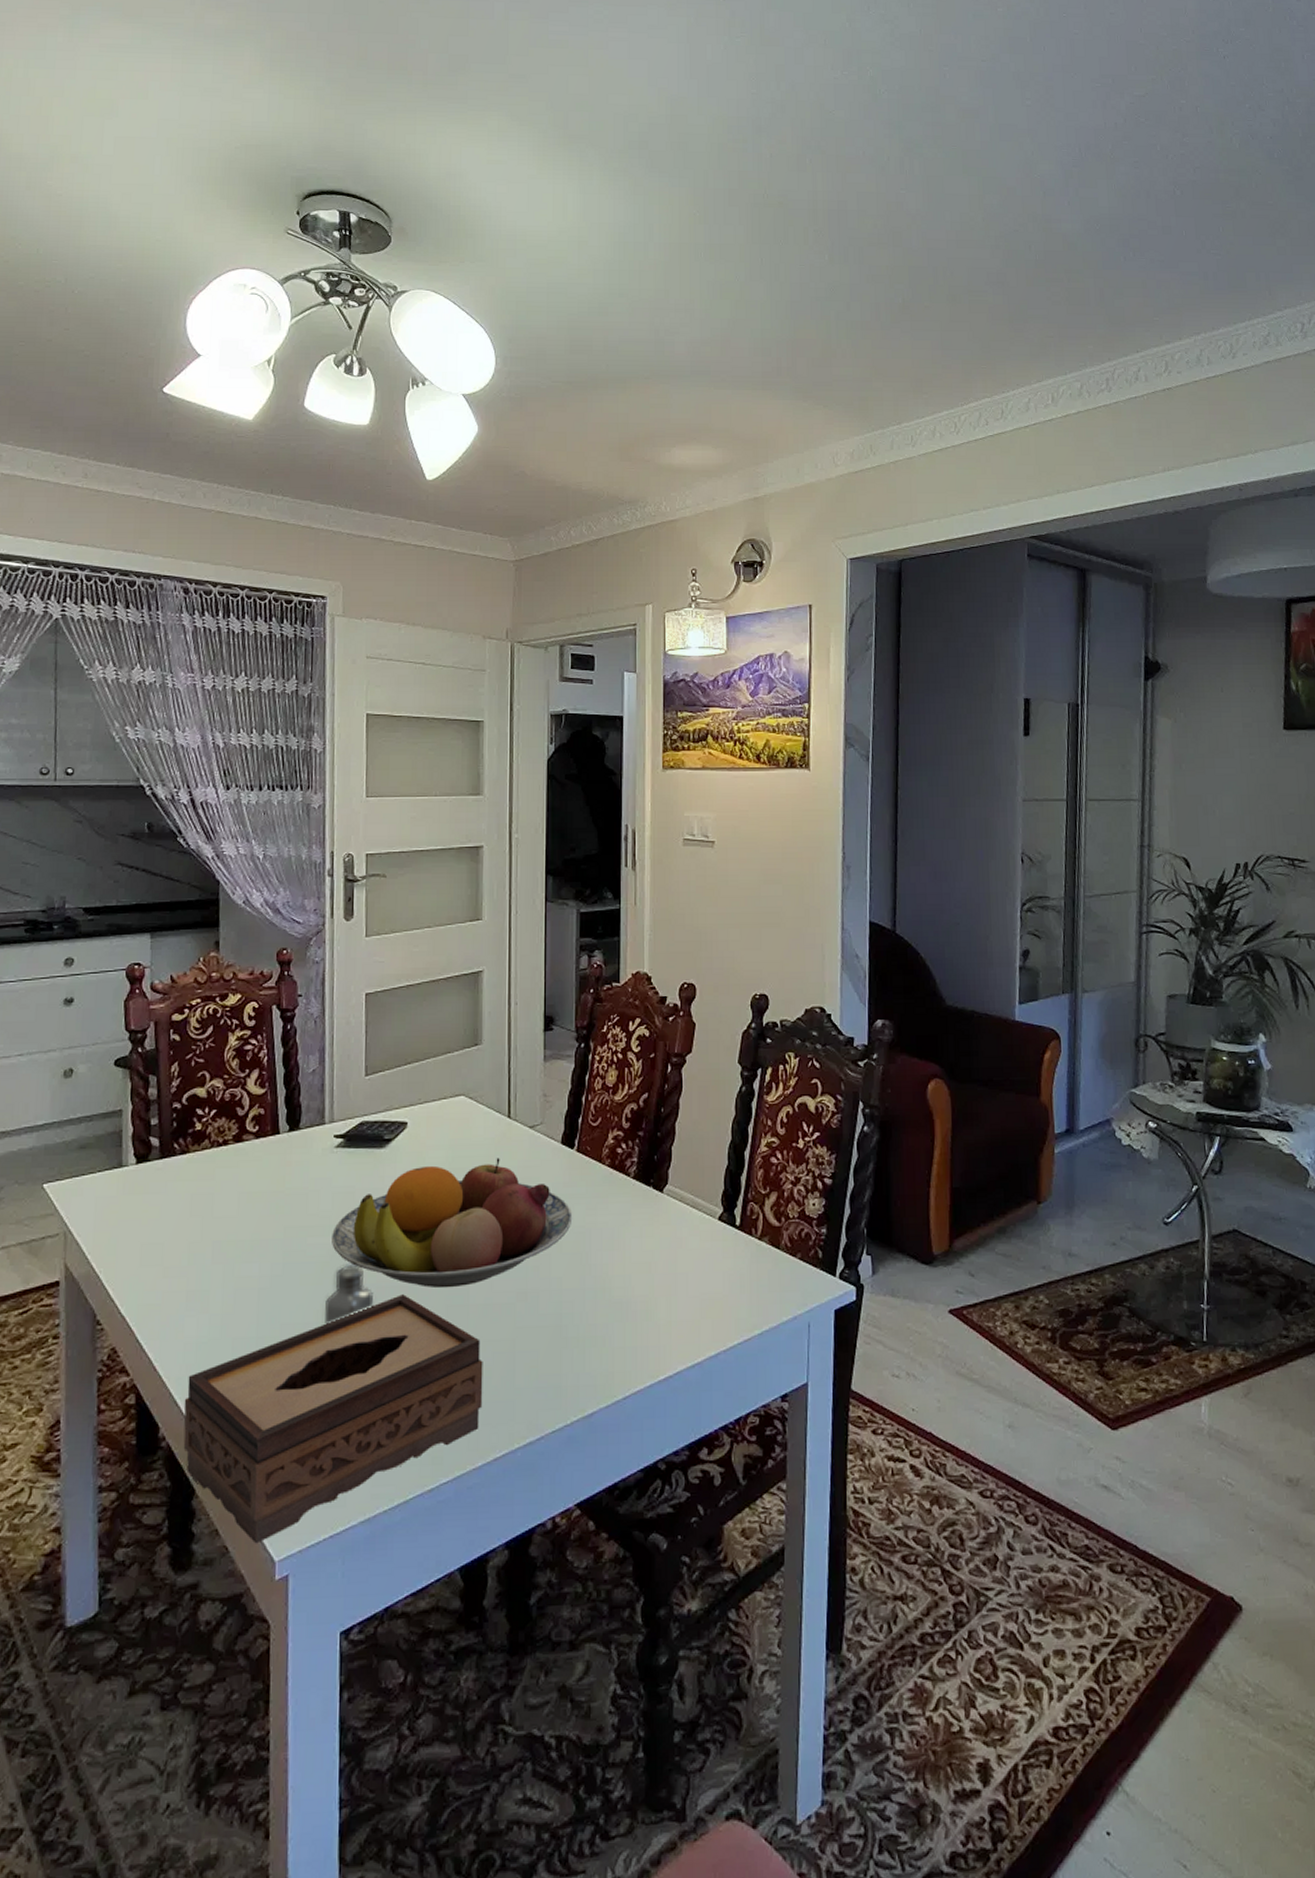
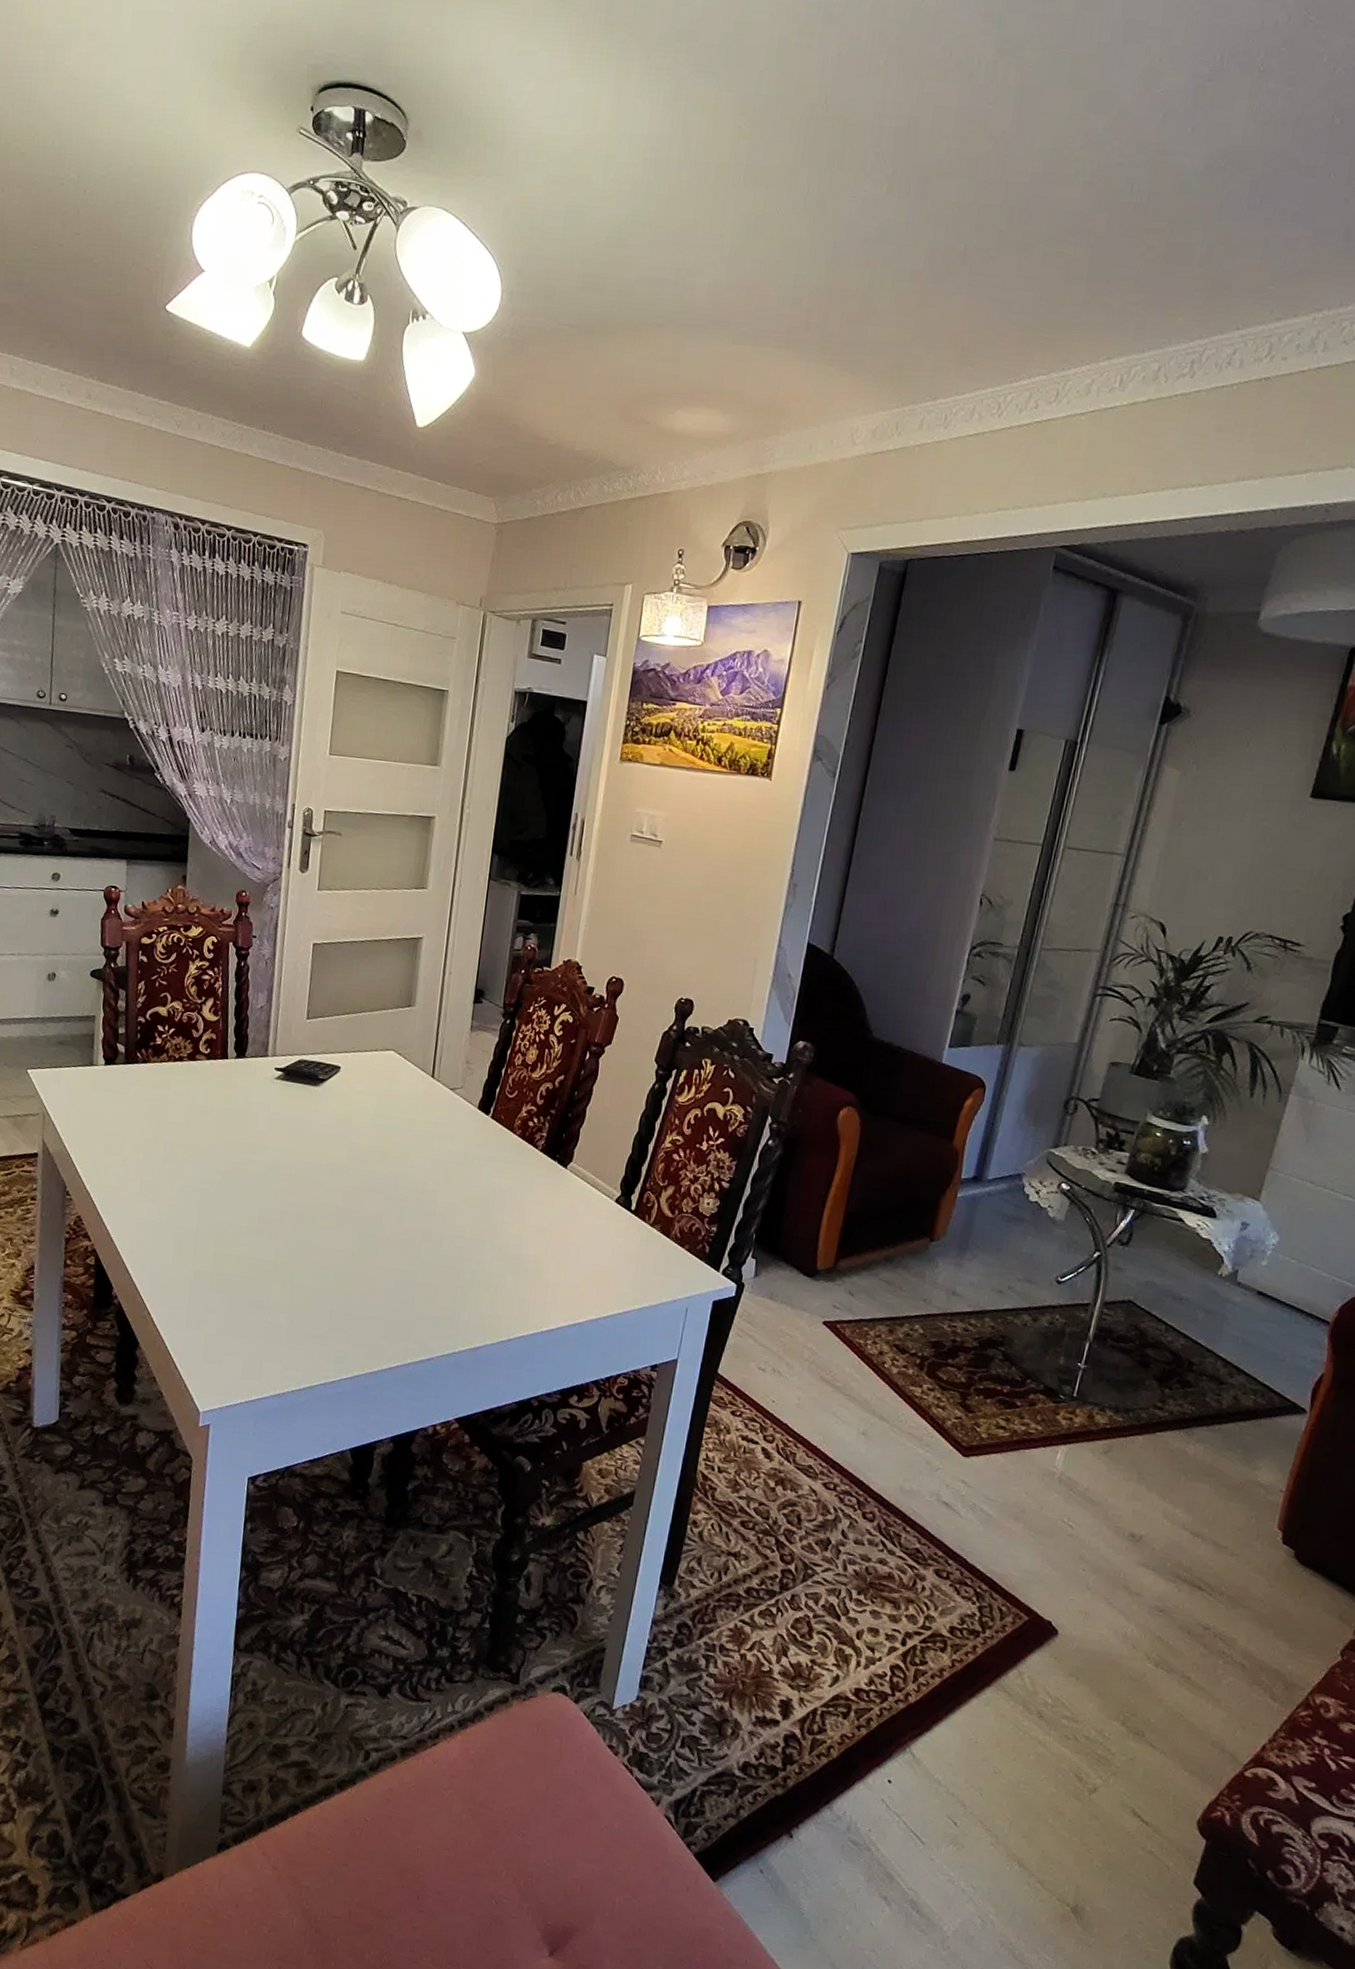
tissue box: present [183,1294,483,1544] -> none [131,1216,388,1395]
saltshaker: present [325,1264,374,1325] -> none [255,1182,298,1230]
fruit bowl: present [332,1158,573,1288] -> none [266,1108,481,1219]

